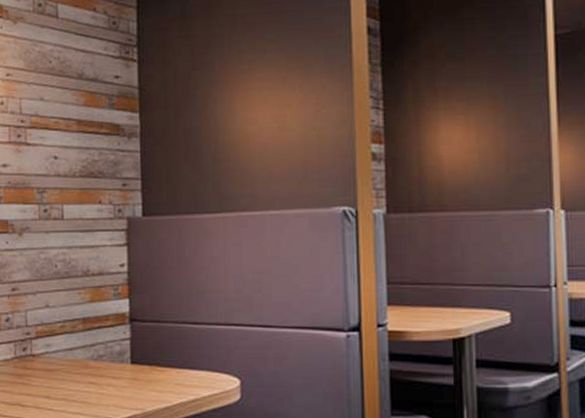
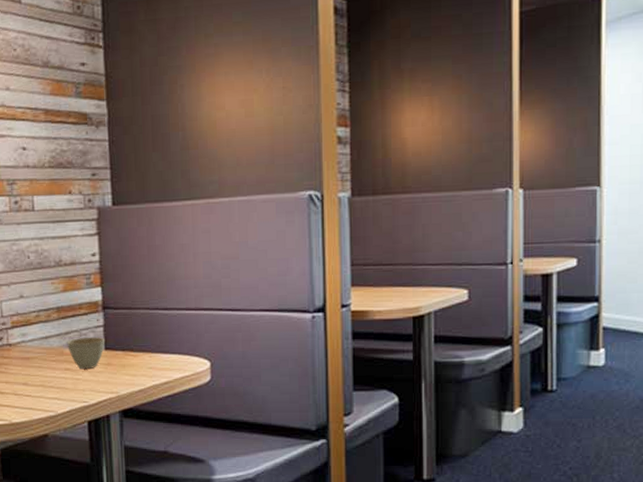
cup: none [92,350,131,383] -> present [67,337,105,369]

